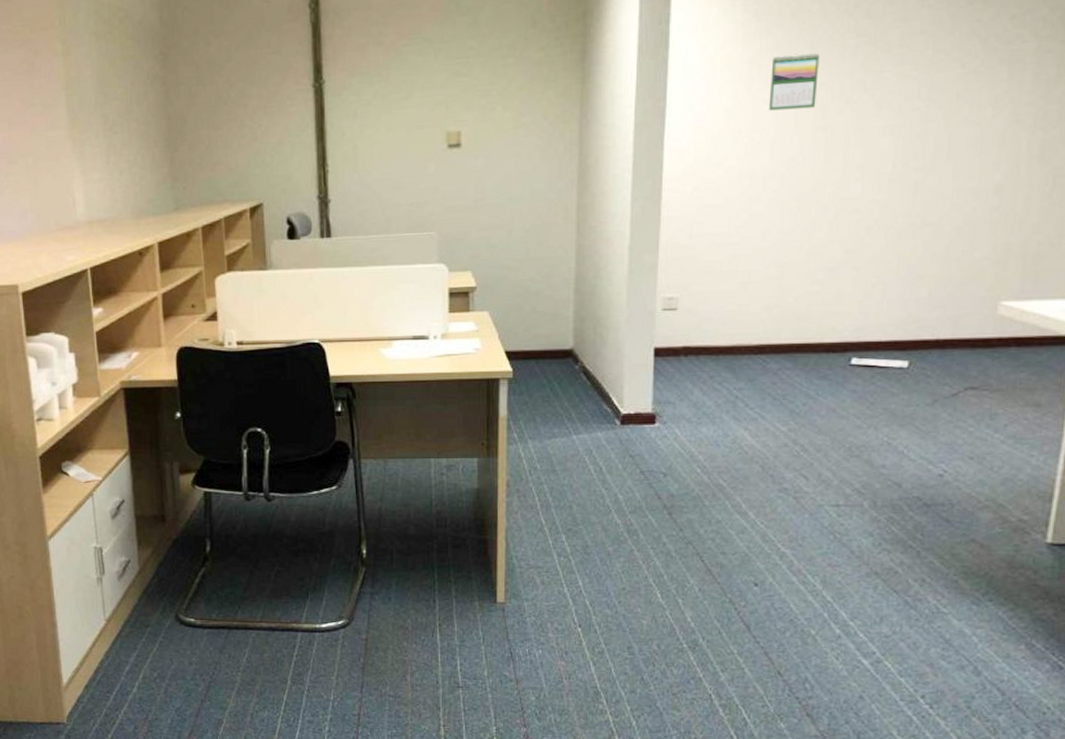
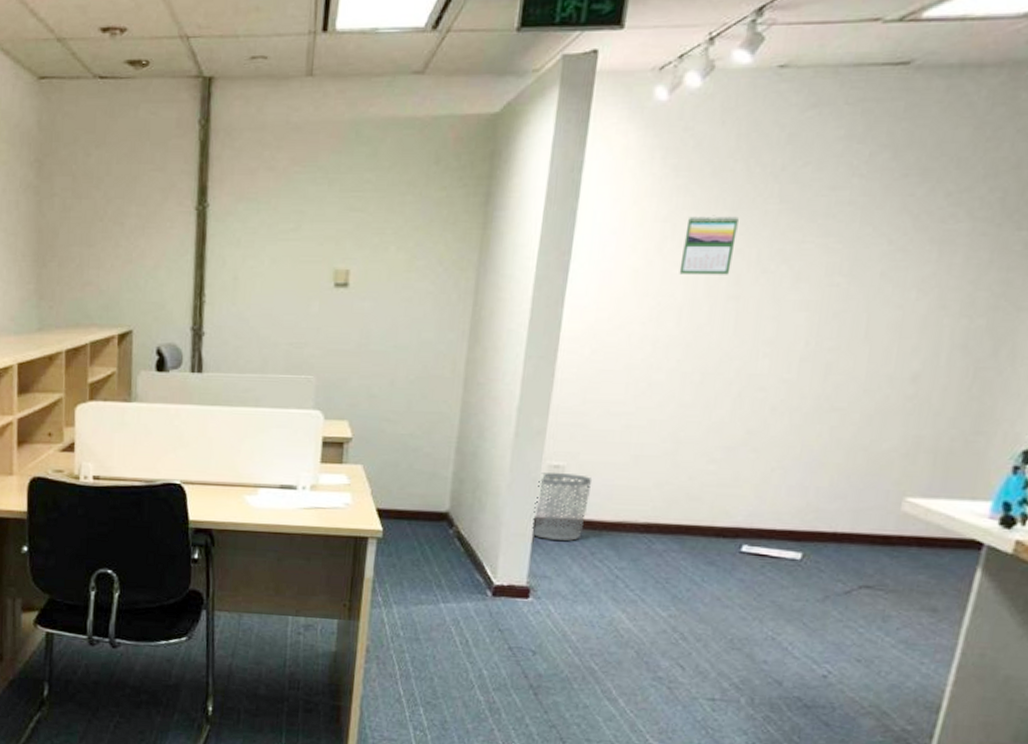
waste bin: none [652,304,705,367] -> present [531,472,593,541]

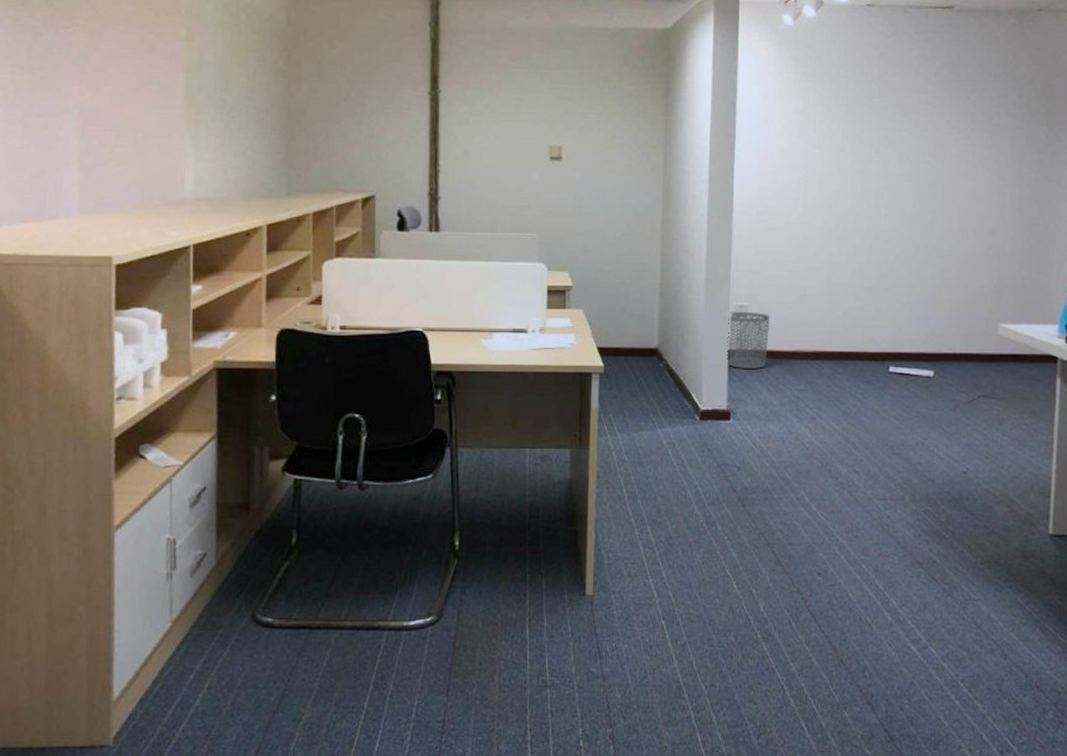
calendar: present [679,215,739,275] -> none [816,109,854,154]

